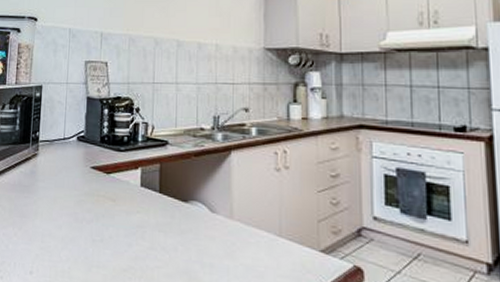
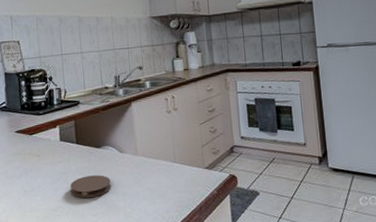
coaster: none [146,234,196,263] -> present [70,175,111,199]

